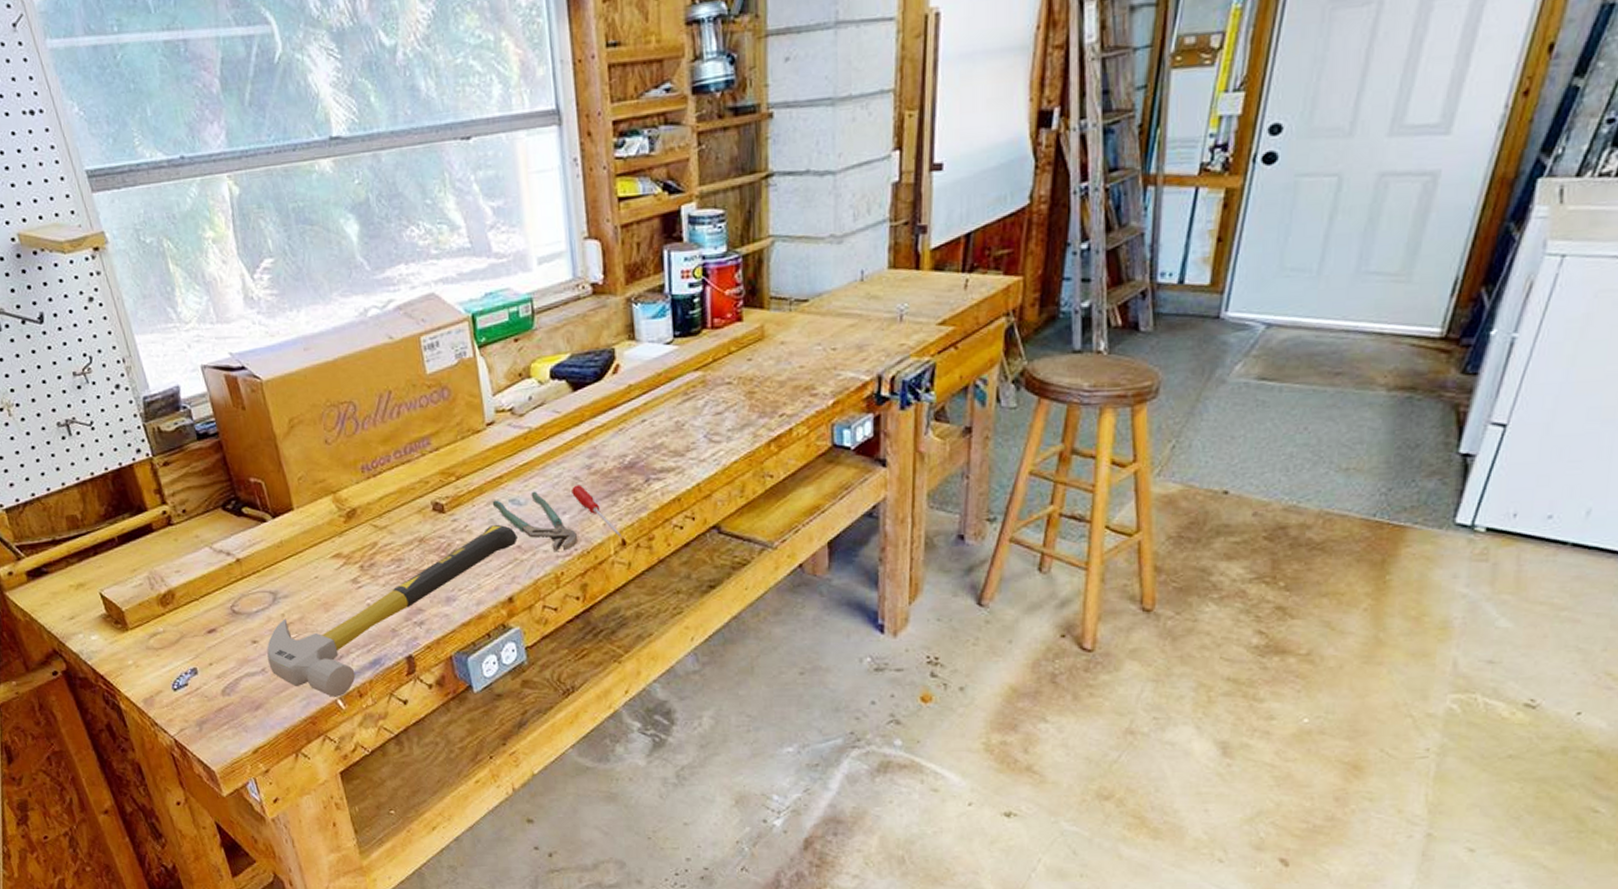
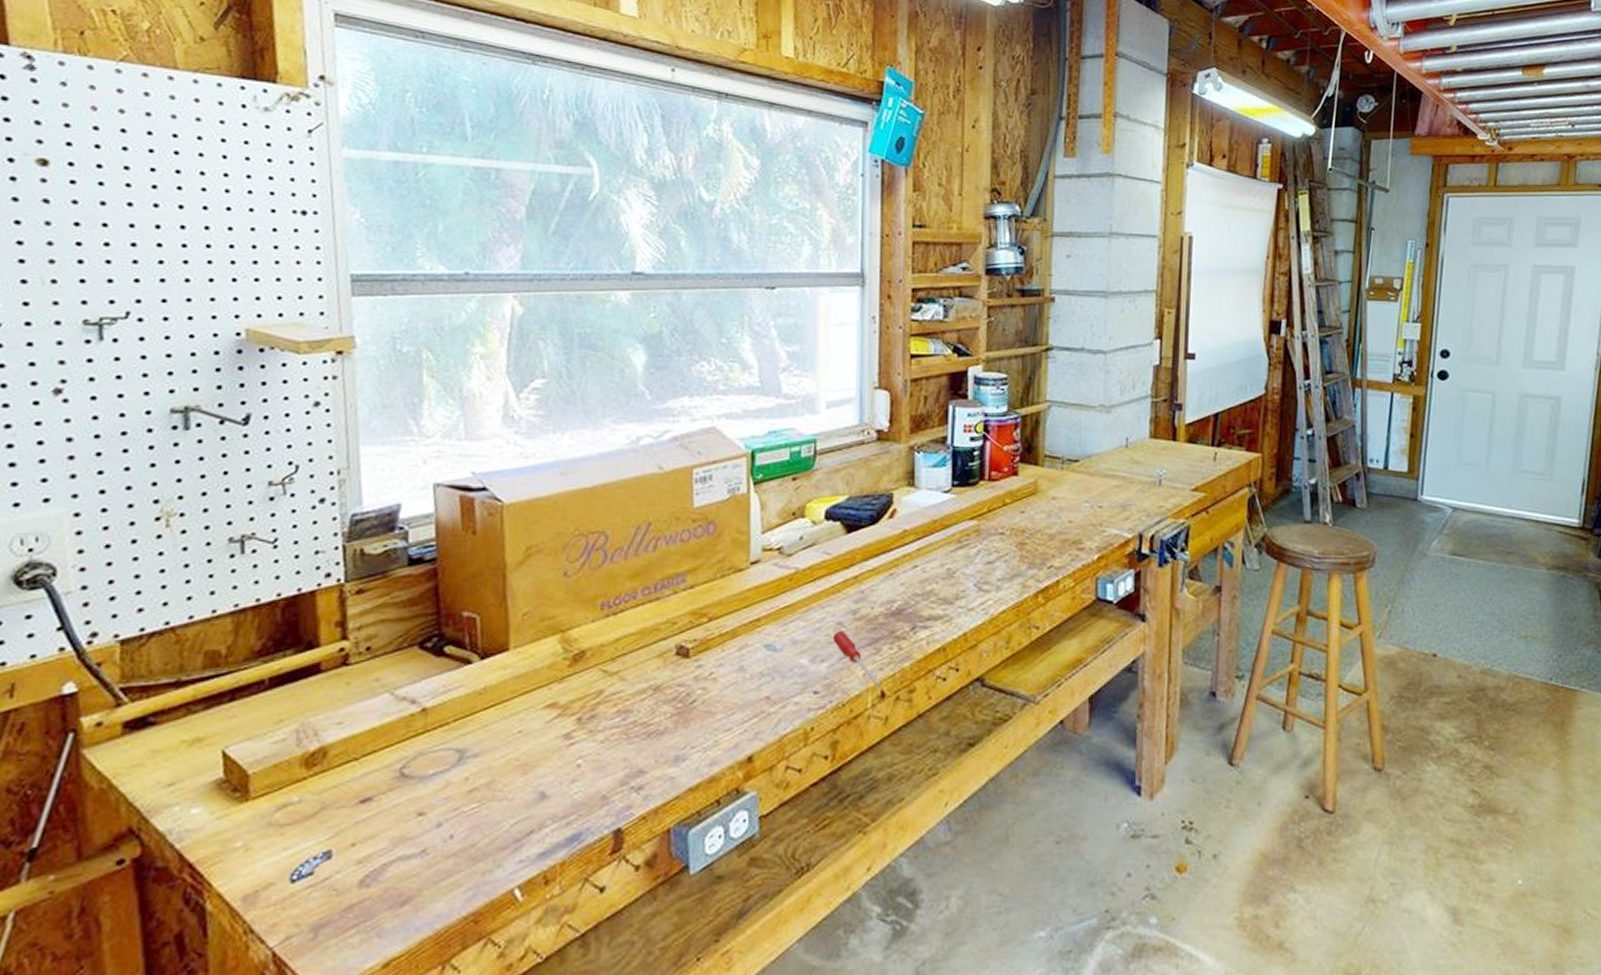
claw hammer: present [267,524,518,697] -> none [433,671,768,885]
pliers: present [492,491,579,552] -> none [744,636,835,705]

